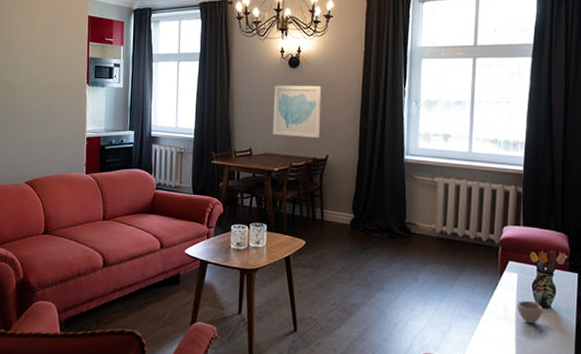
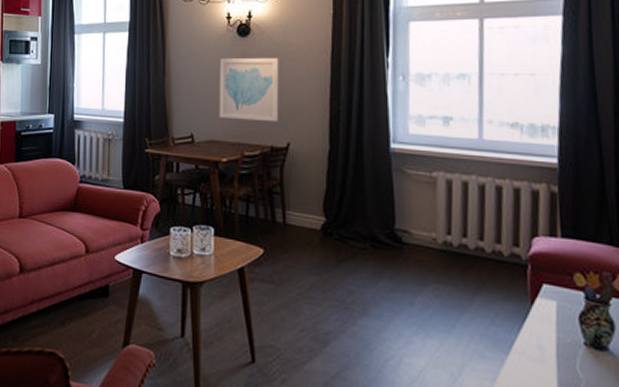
cup: present [517,300,544,324] -> none [558,338,598,371]

